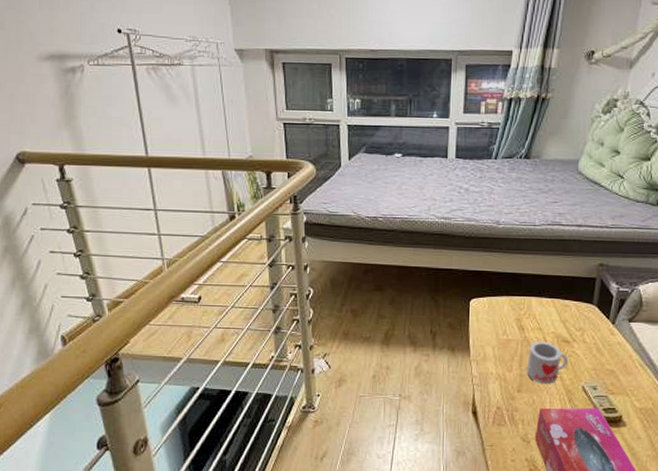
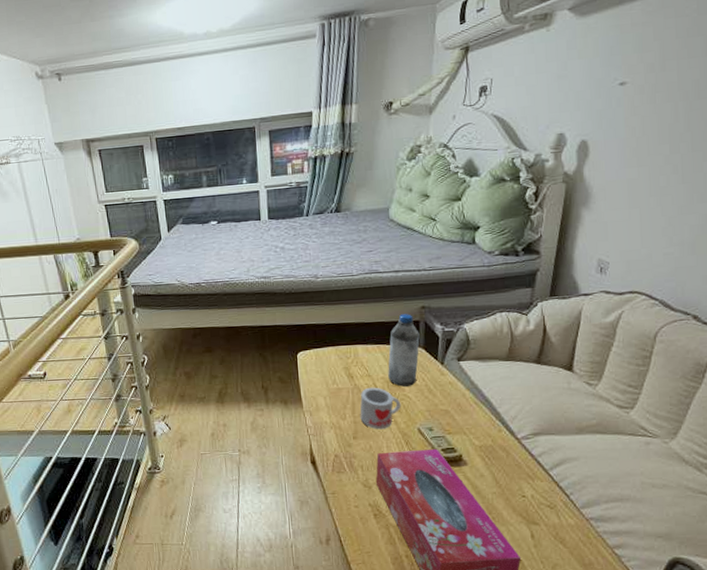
water bottle: none [559,270,595,343] -> present [388,314,420,387]

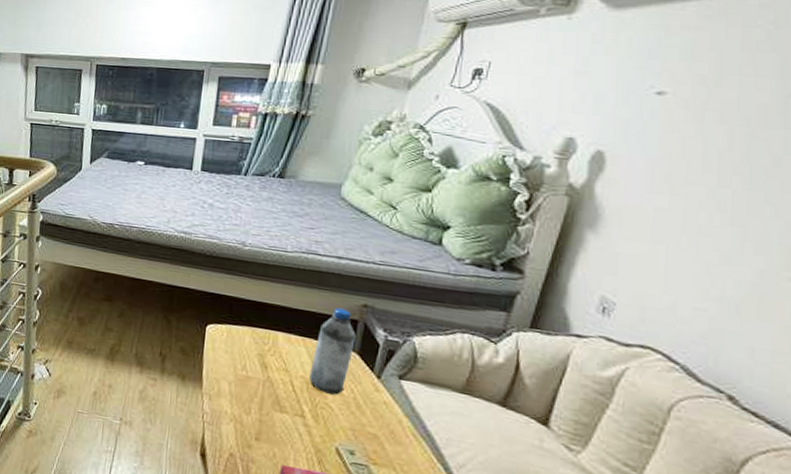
mug: present [360,387,401,430] -> none [267,384,320,439]

